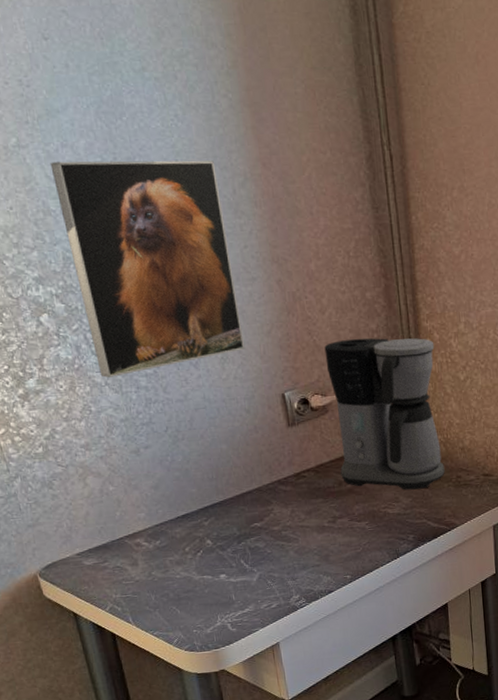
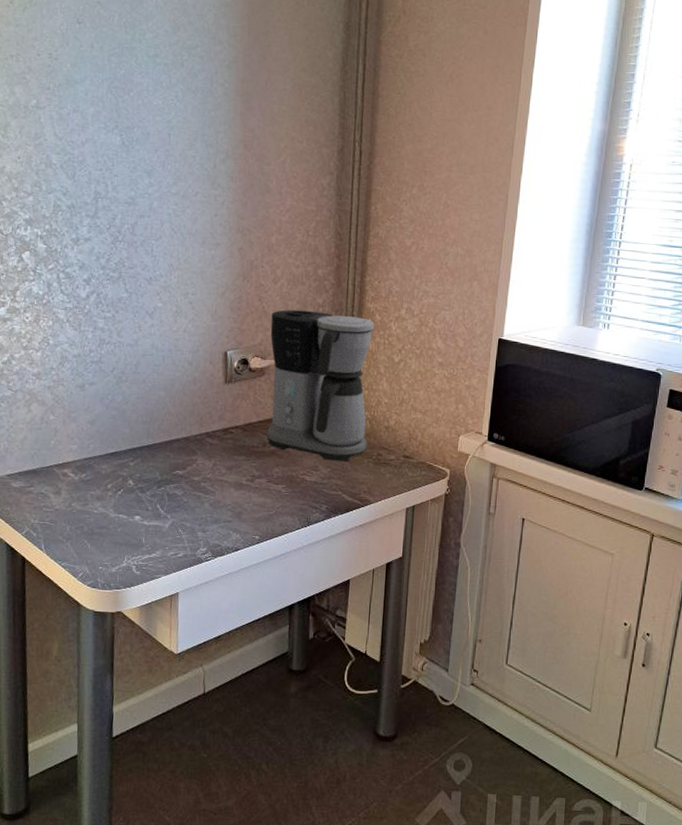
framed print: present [50,160,246,378] -> none [60,123,203,316]

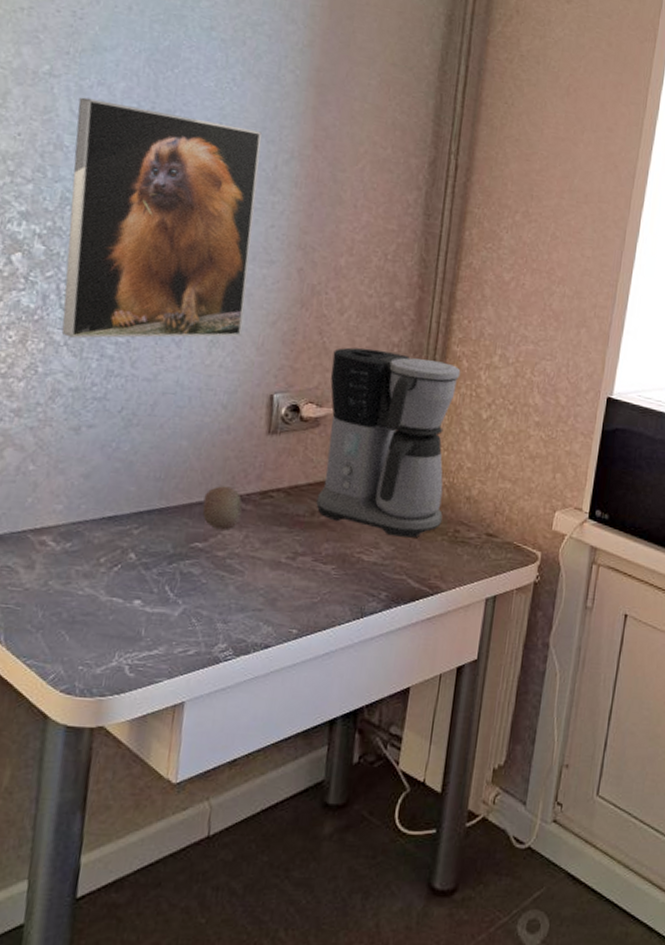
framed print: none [60,123,203,316] -> present [61,97,262,339]
fruit: none [180,426,210,460] -> present [202,486,243,531]

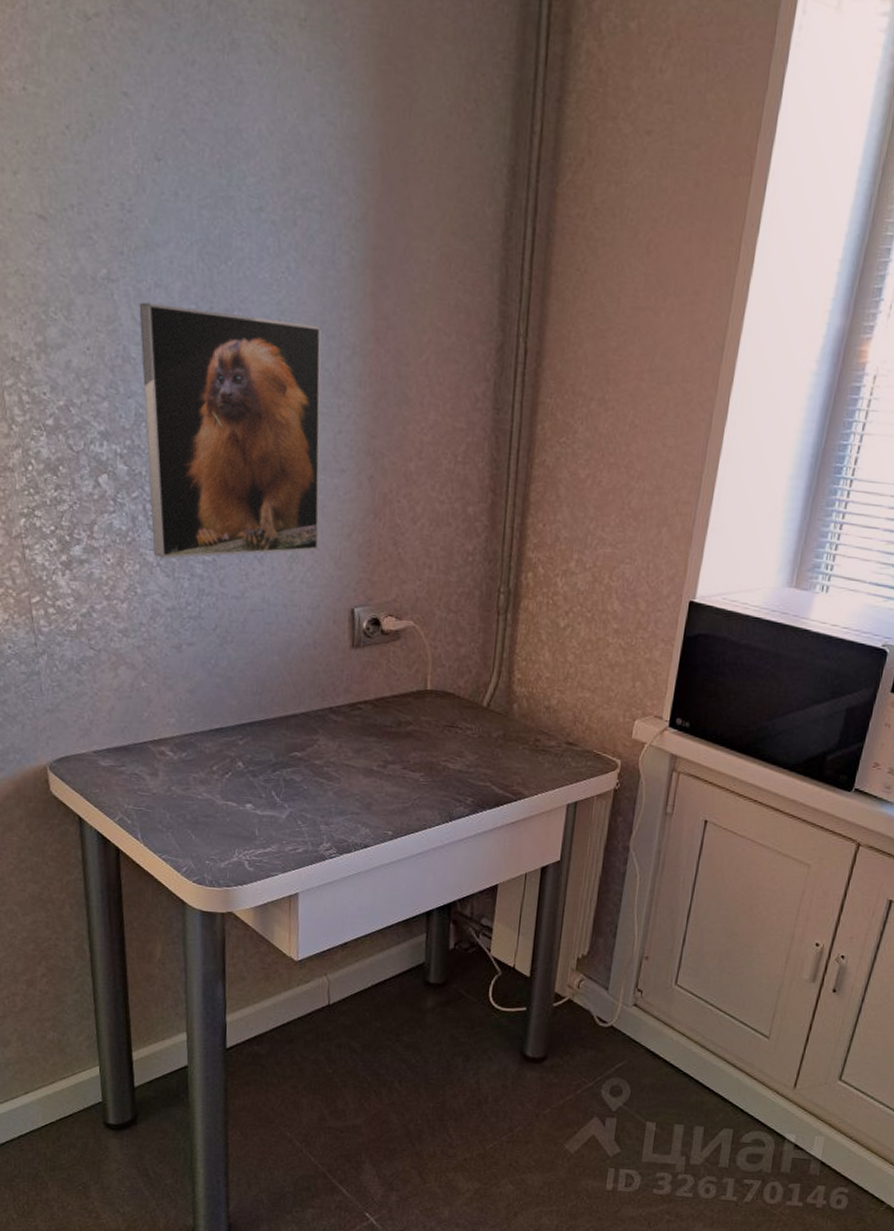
fruit: present [202,486,243,531] -> none [298,699,334,741]
coffee maker: present [316,347,461,538] -> none [402,557,537,747]

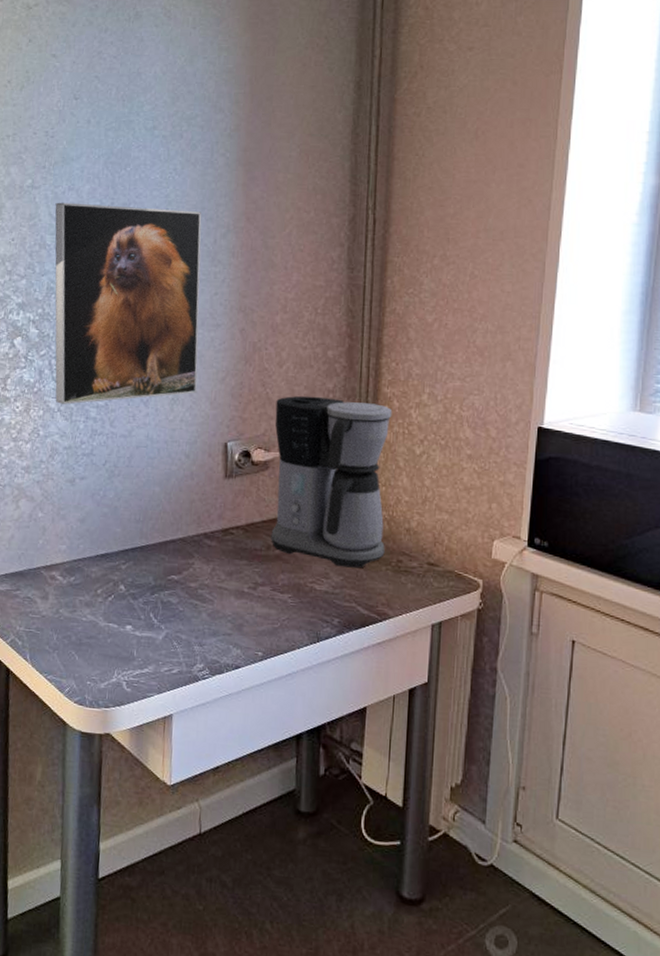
coffee maker: none [402,557,537,747] -> present [271,395,393,568]

